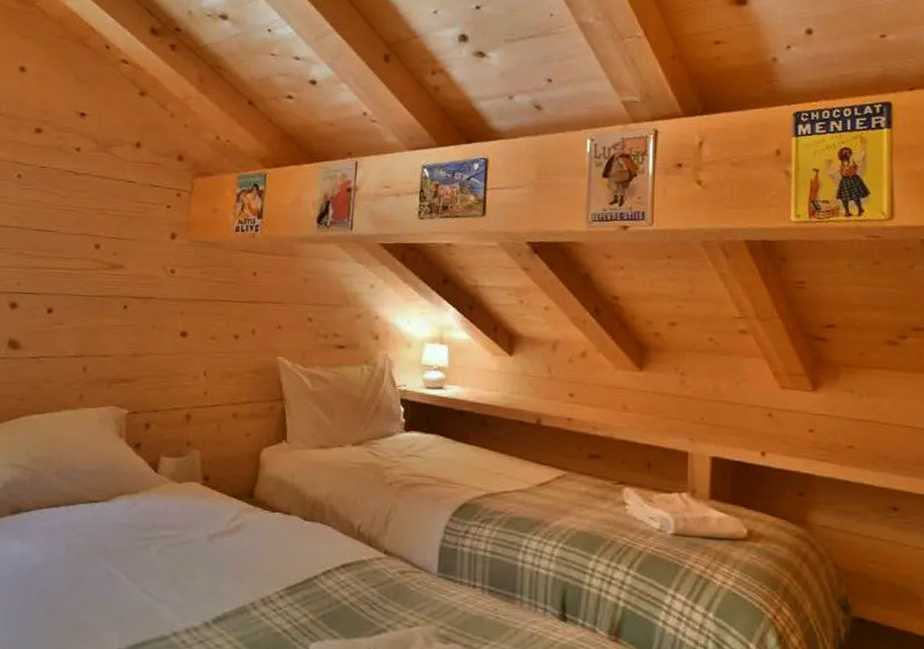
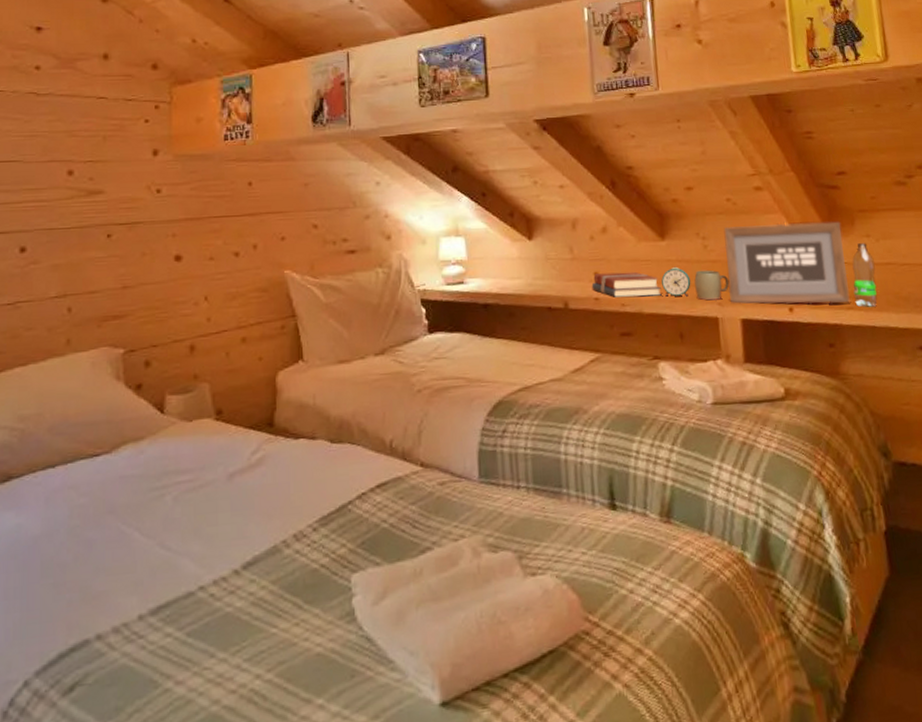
books: none [565,395,634,424] -> present [591,271,662,298]
alarm clock: none [635,397,664,428] -> present [661,266,691,297]
mug: none [668,404,703,435] -> present [694,270,730,301]
picture frame: none [701,365,826,455] -> present [723,221,850,305]
bottle: none [830,397,856,462] -> present [852,243,878,307]

